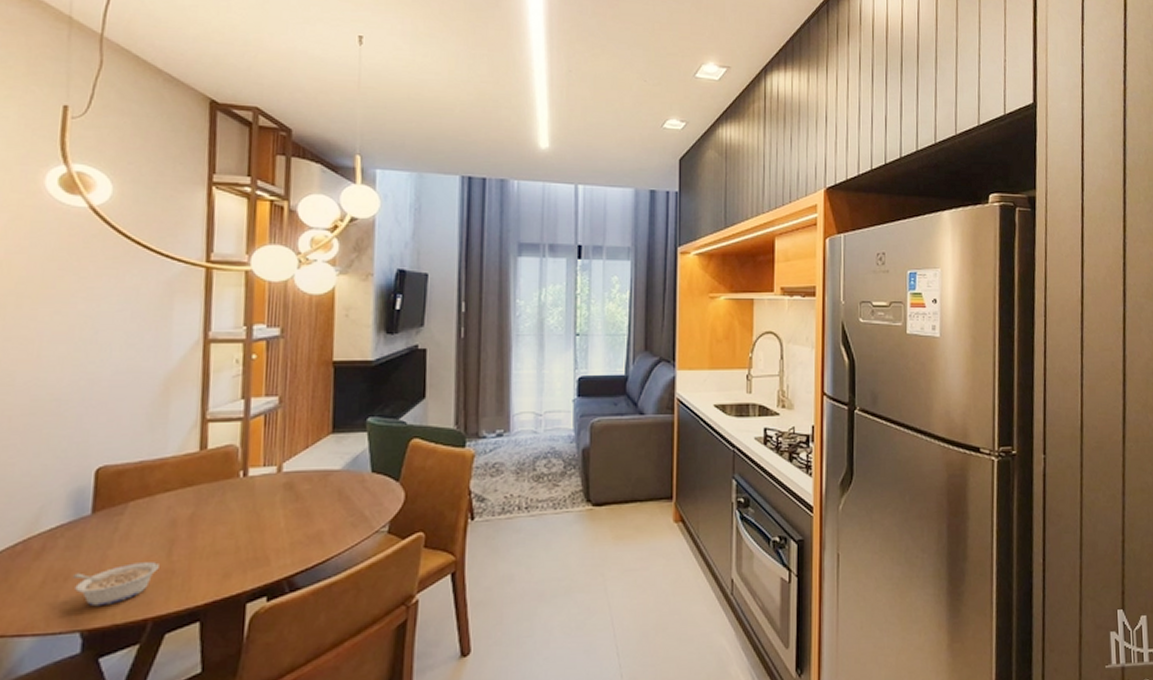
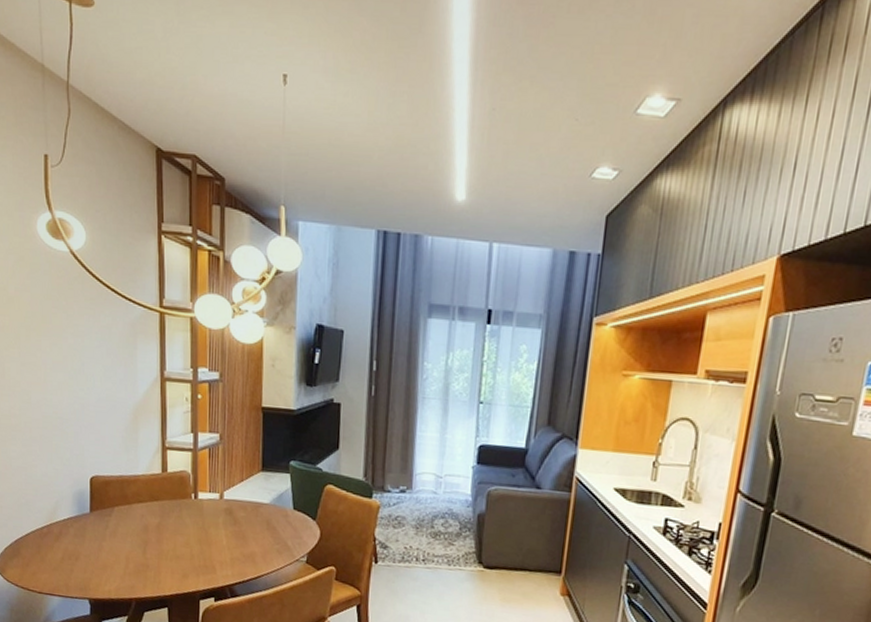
legume: present [72,562,159,607] -> none [80,554,138,584]

